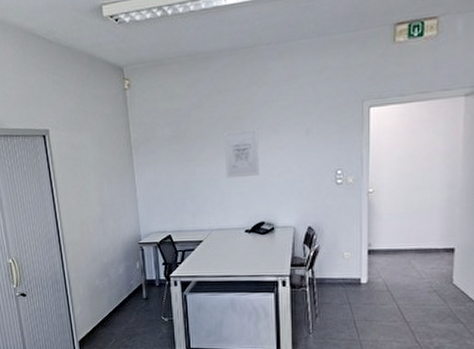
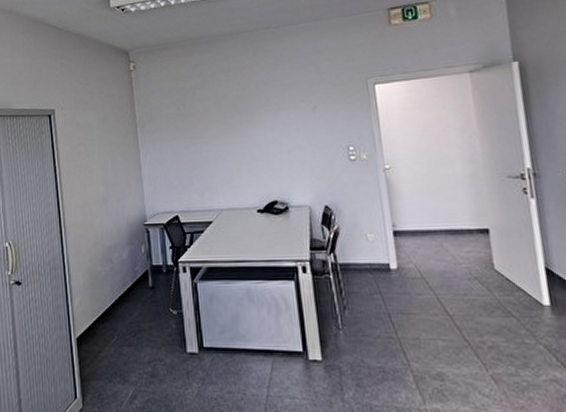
wall art: present [223,128,259,179] -> none [229,106,268,156]

